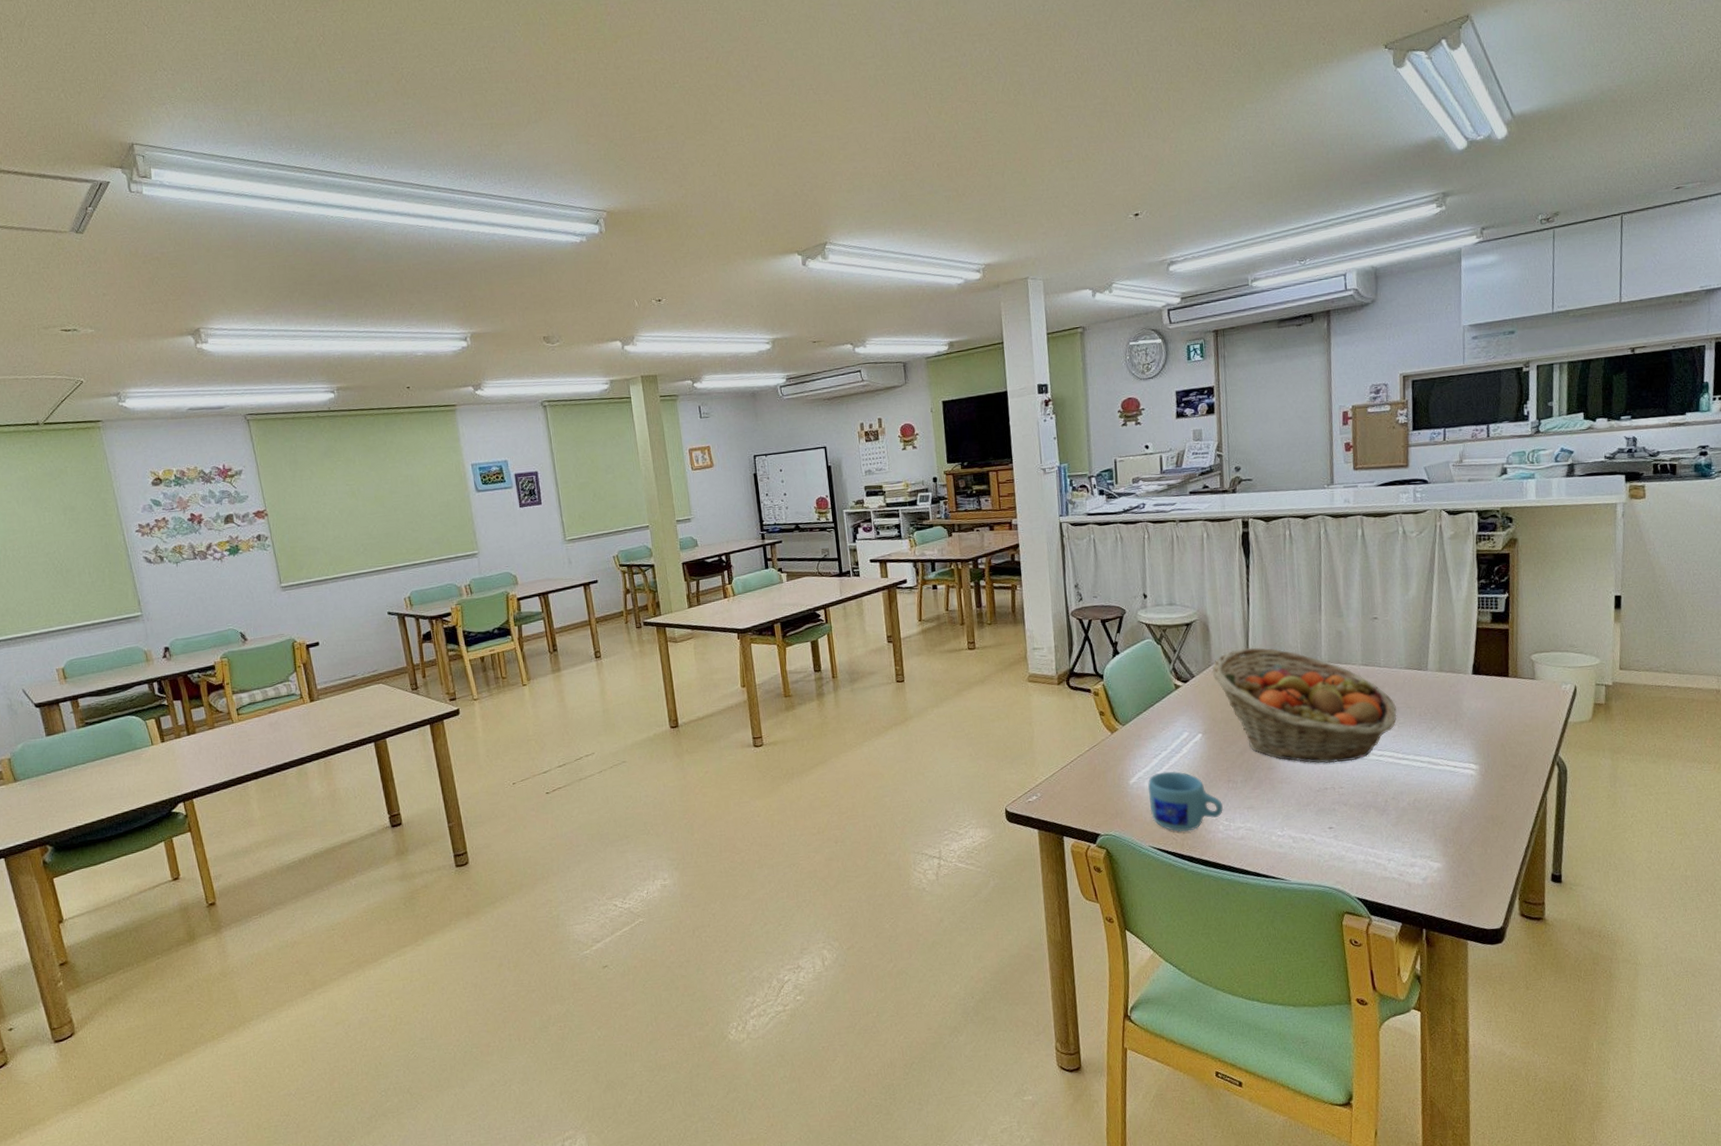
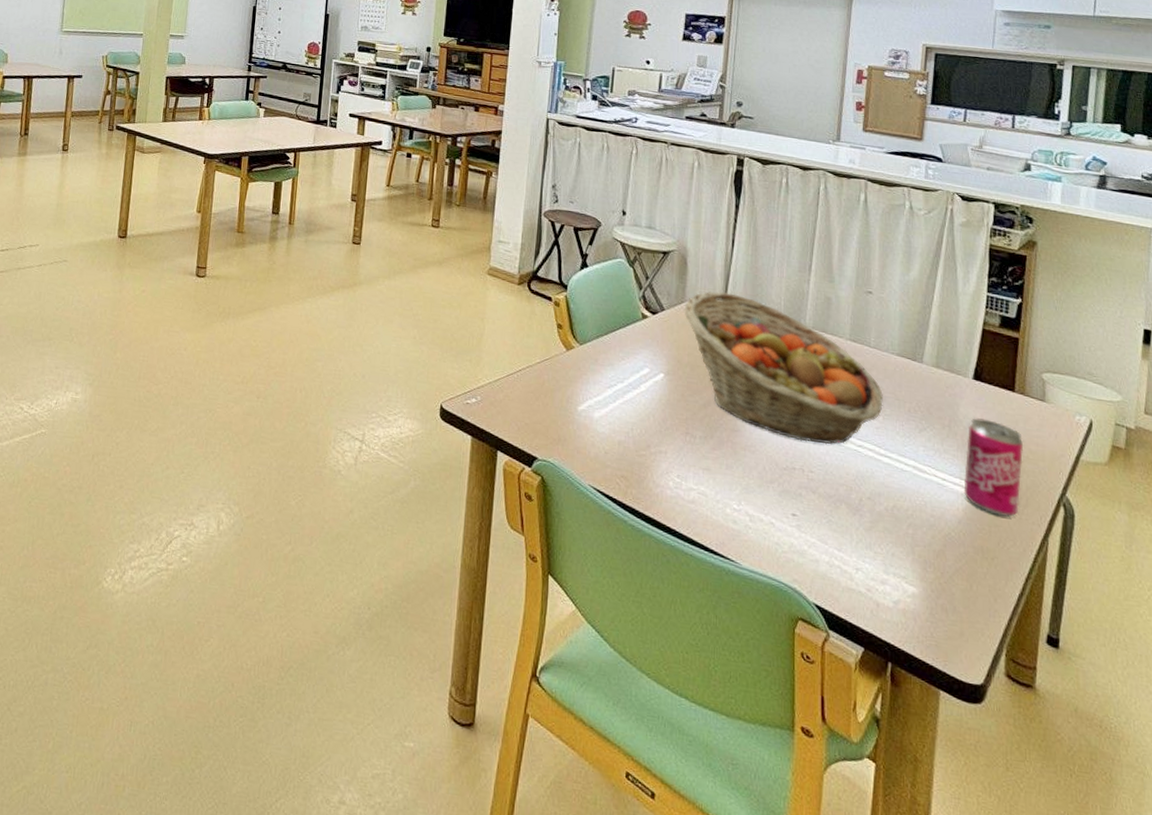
mug: present [1148,771,1224,832] -> none [595,405,677,480]
beverage can: none [1471,706,1521,787] -> present [963,418,1023,517]

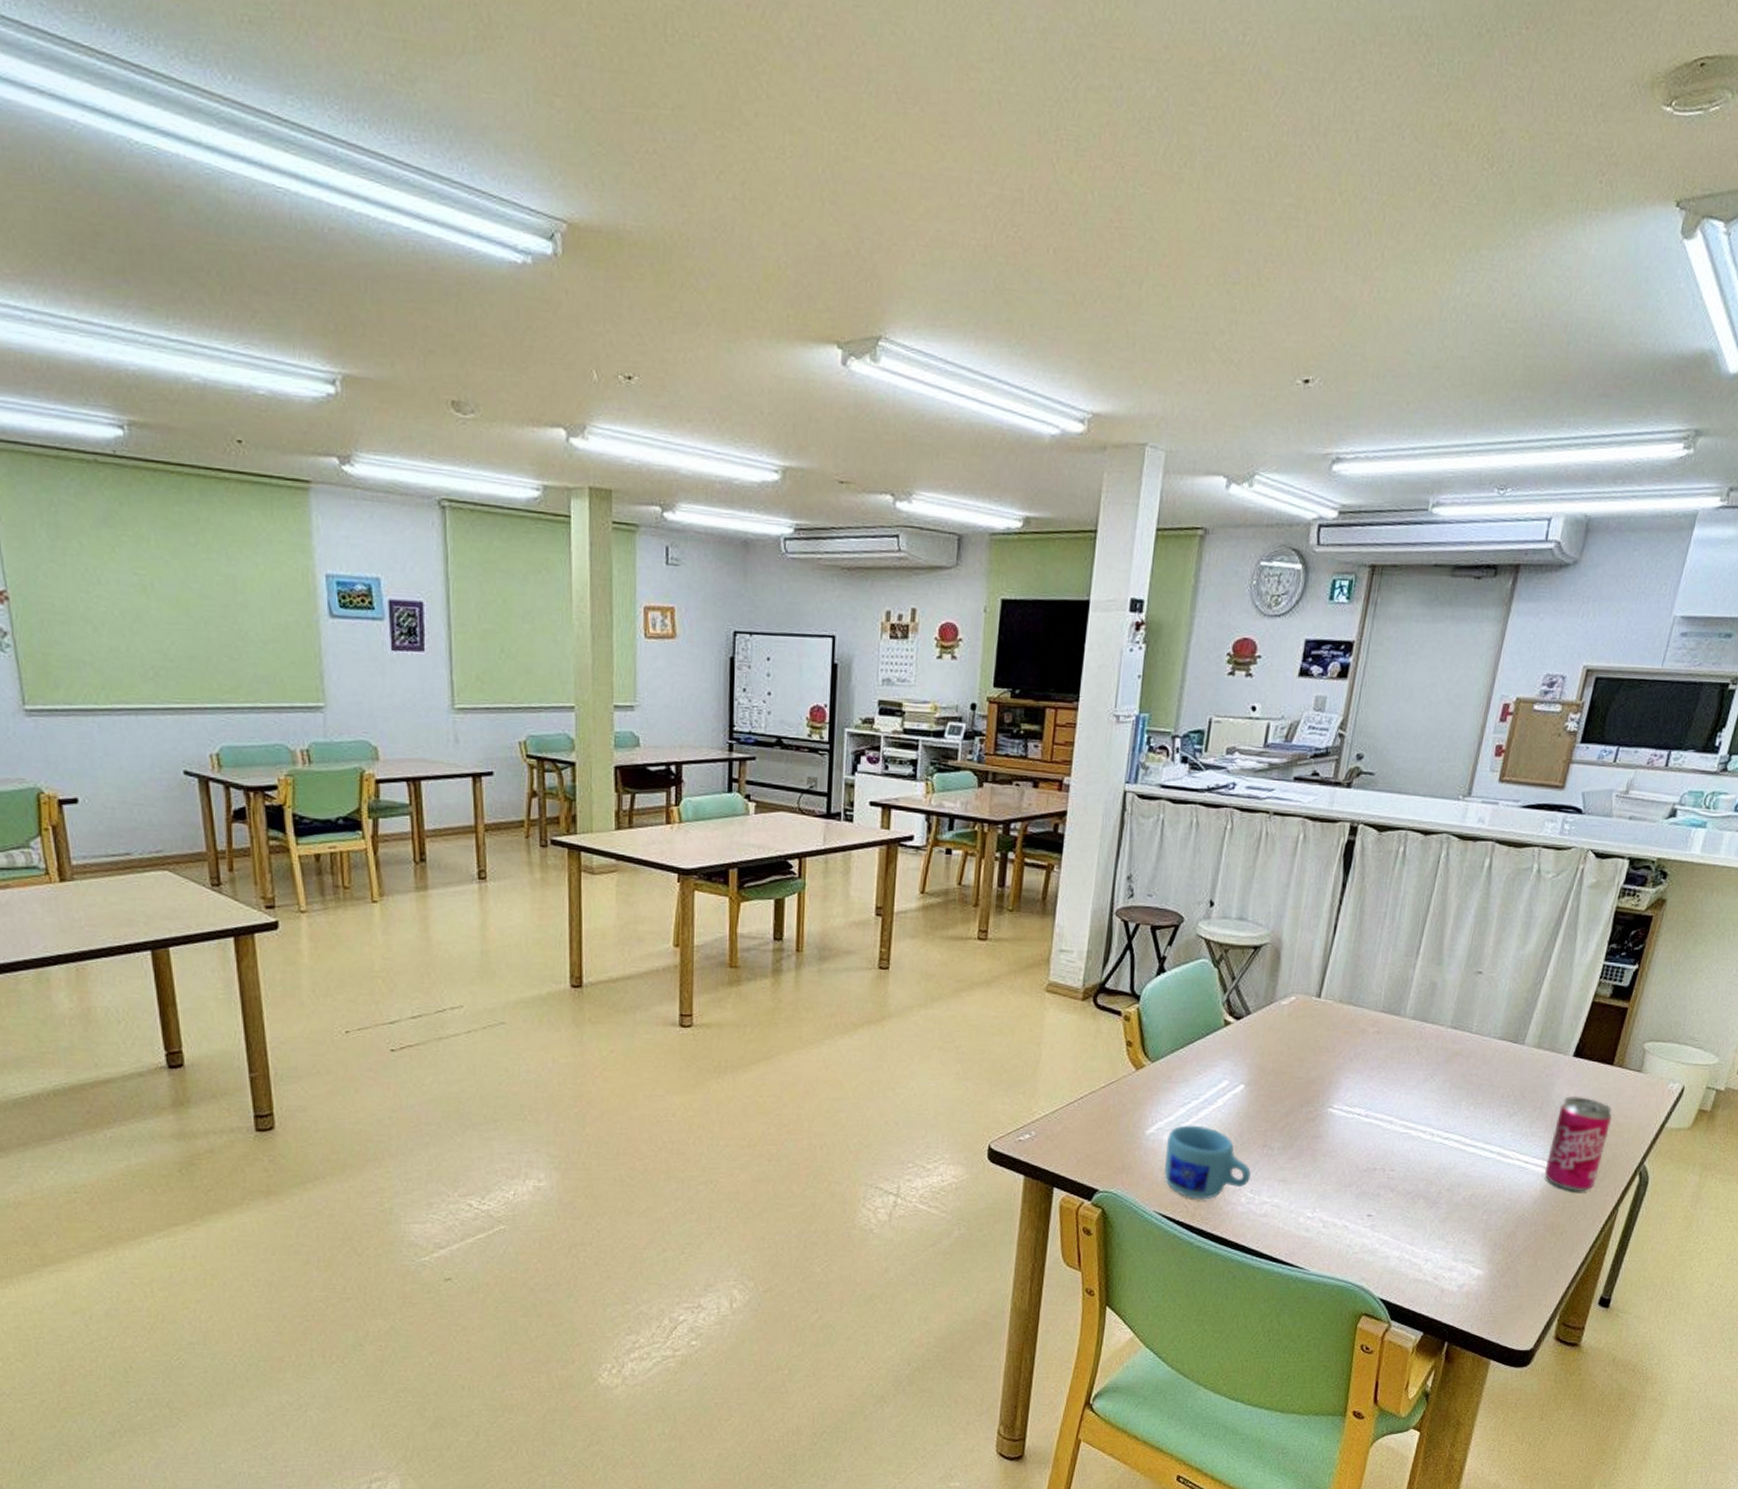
mug: none [595,405,677,480] -> present [1163,1125,1251,1200]
fruit basket: present [684,291,883,445] -> none [1272,986,1478,1141]

